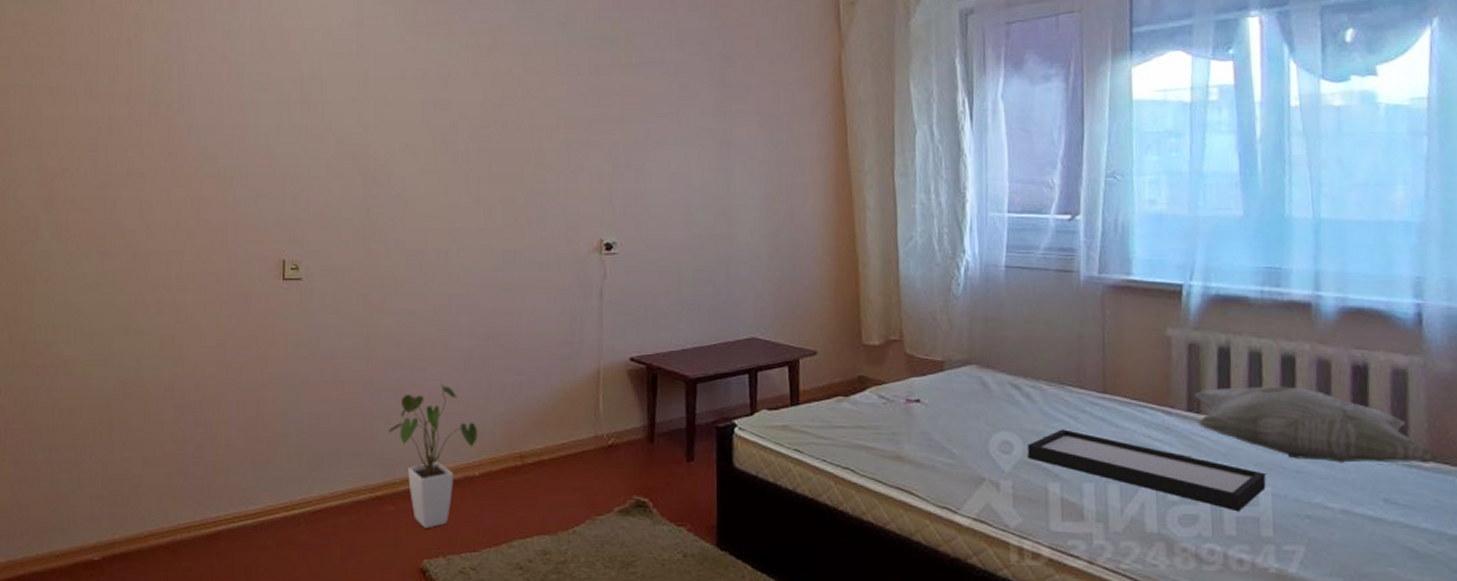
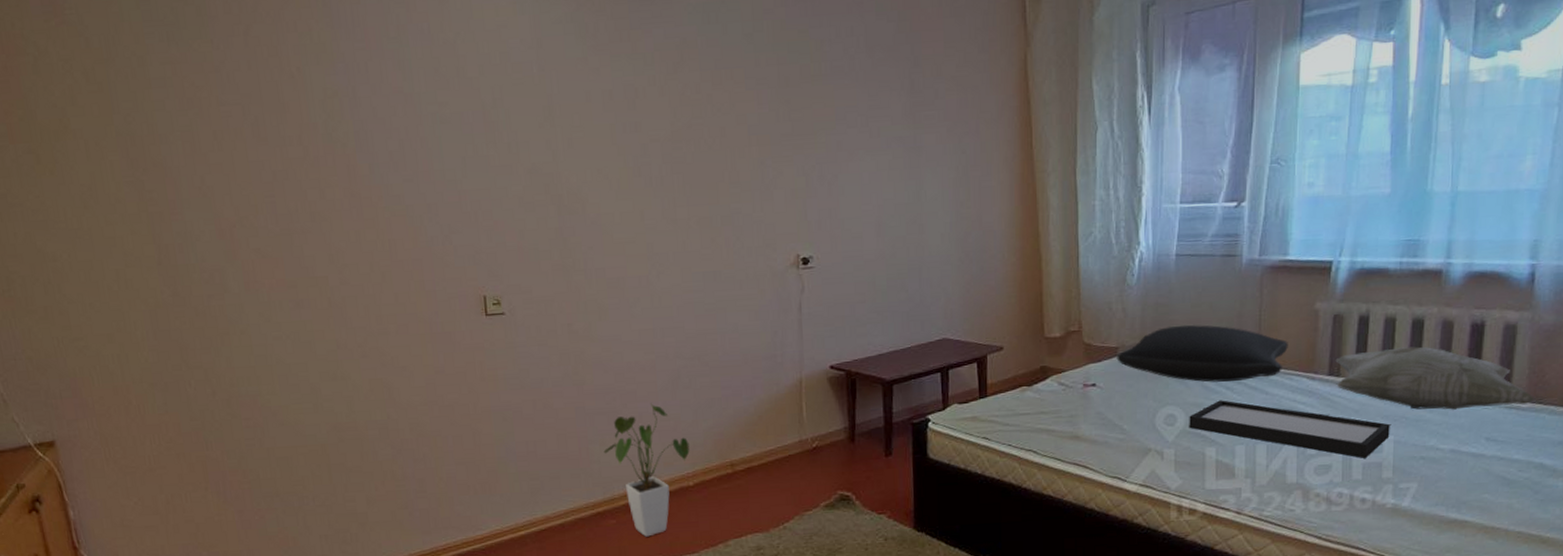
pillow: none [942,343,1138,409] -> present [1116,325,1288,382]

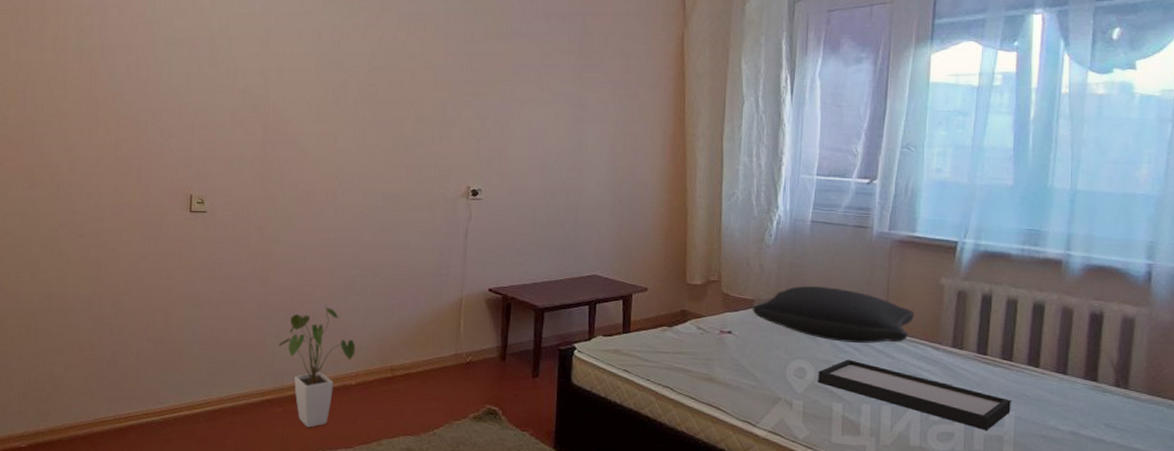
decorative pillow: present [1335,346,1536,410] -> none [959,328,1154,395]

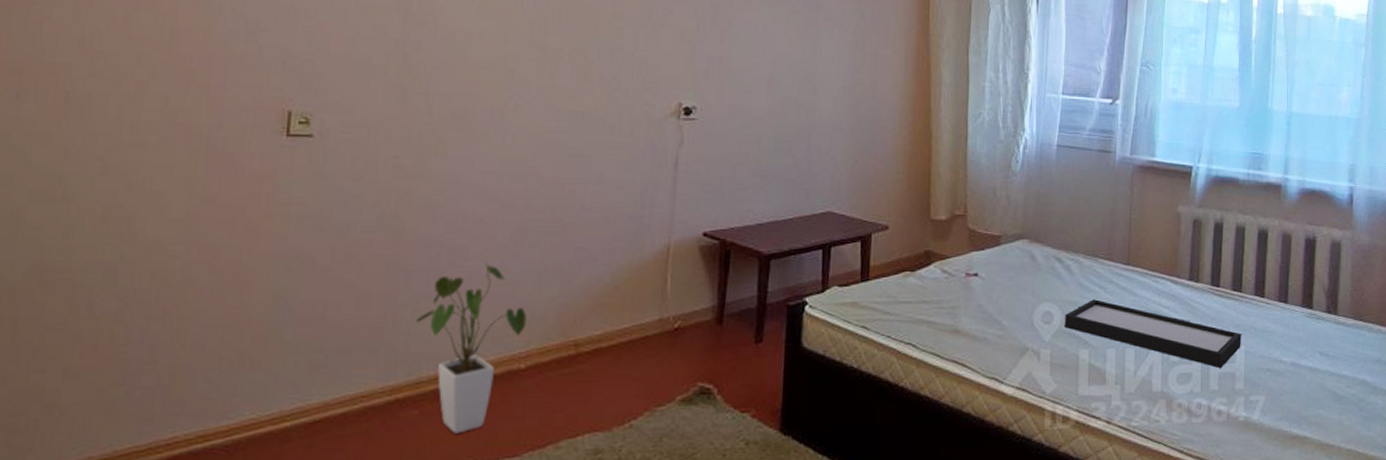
pillow: present [752,286,914,343] -> none [999,219,1155,280]

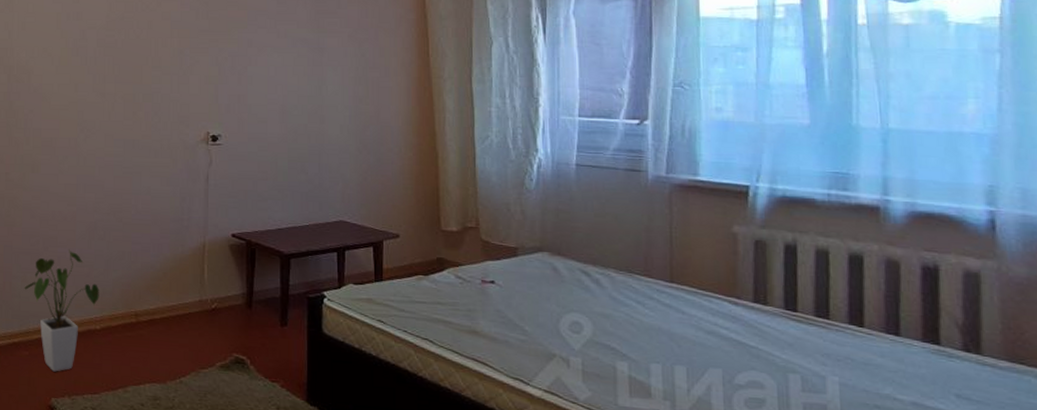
tray: present [1065,299,1241,368] -> none [596,313,833,397]

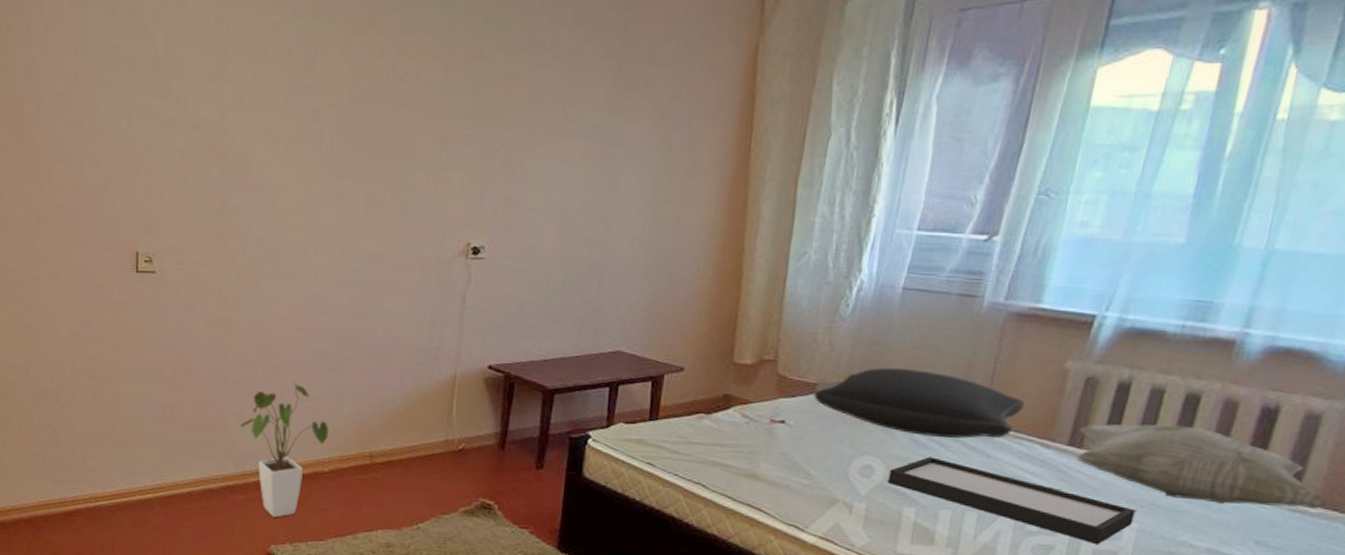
pillow: none [516,233,705,297] -> present [813,368,1024,439]
tray: none [596,313,833,397] -> present [888,457,1136,544]
decorative pillow: none [760,282,1016,363] -> present [1075,424,1330,509]

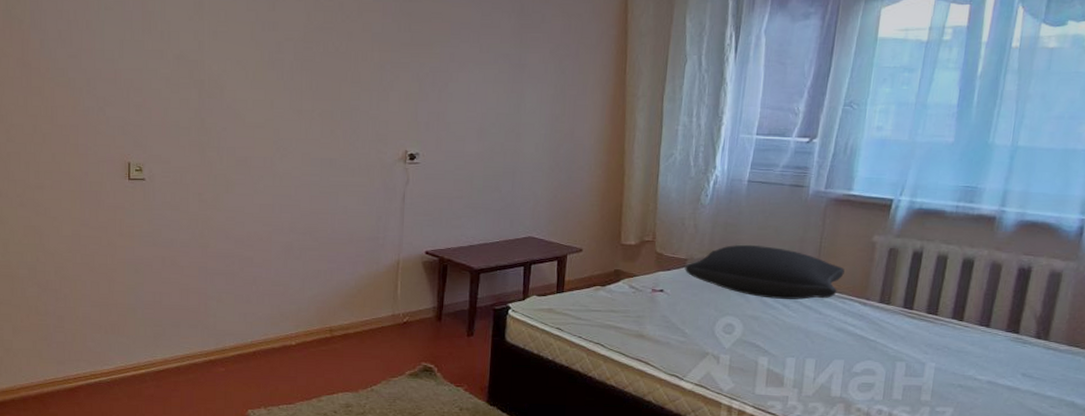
house plant: present [240,382,329,518] -> none [220,269,295,386]
tray: present [888,457,1136,544] -> none [745,315,933,381]
decorative pillow: present [1075,424,1330,509] -> none [885,283,1073,346]

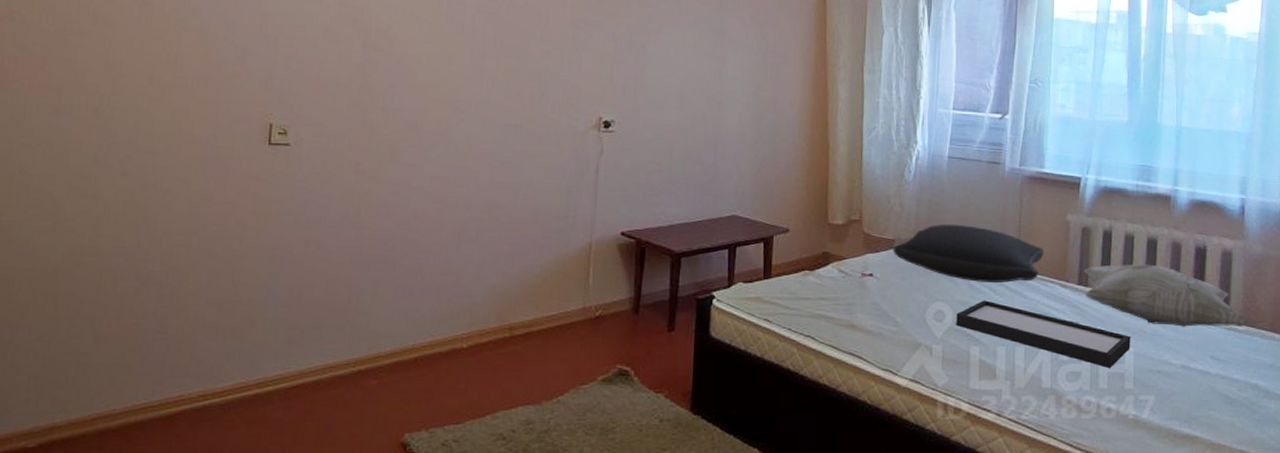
tray: none [745,315,933,381] -> present [956,300,1131,368]
decorative pillow: none [885,283,1073,346] -> present [1084,264,1250,327]

